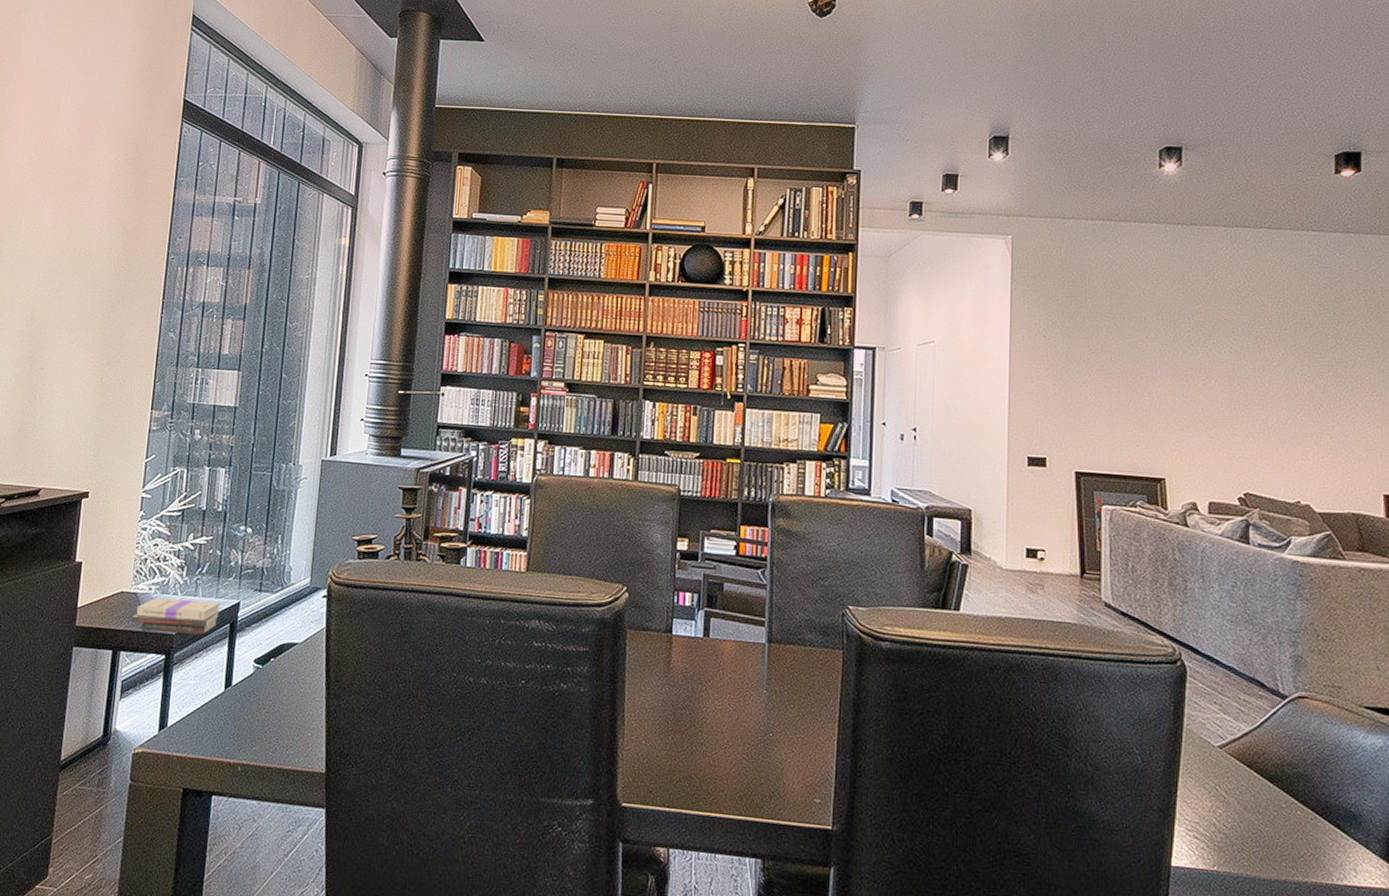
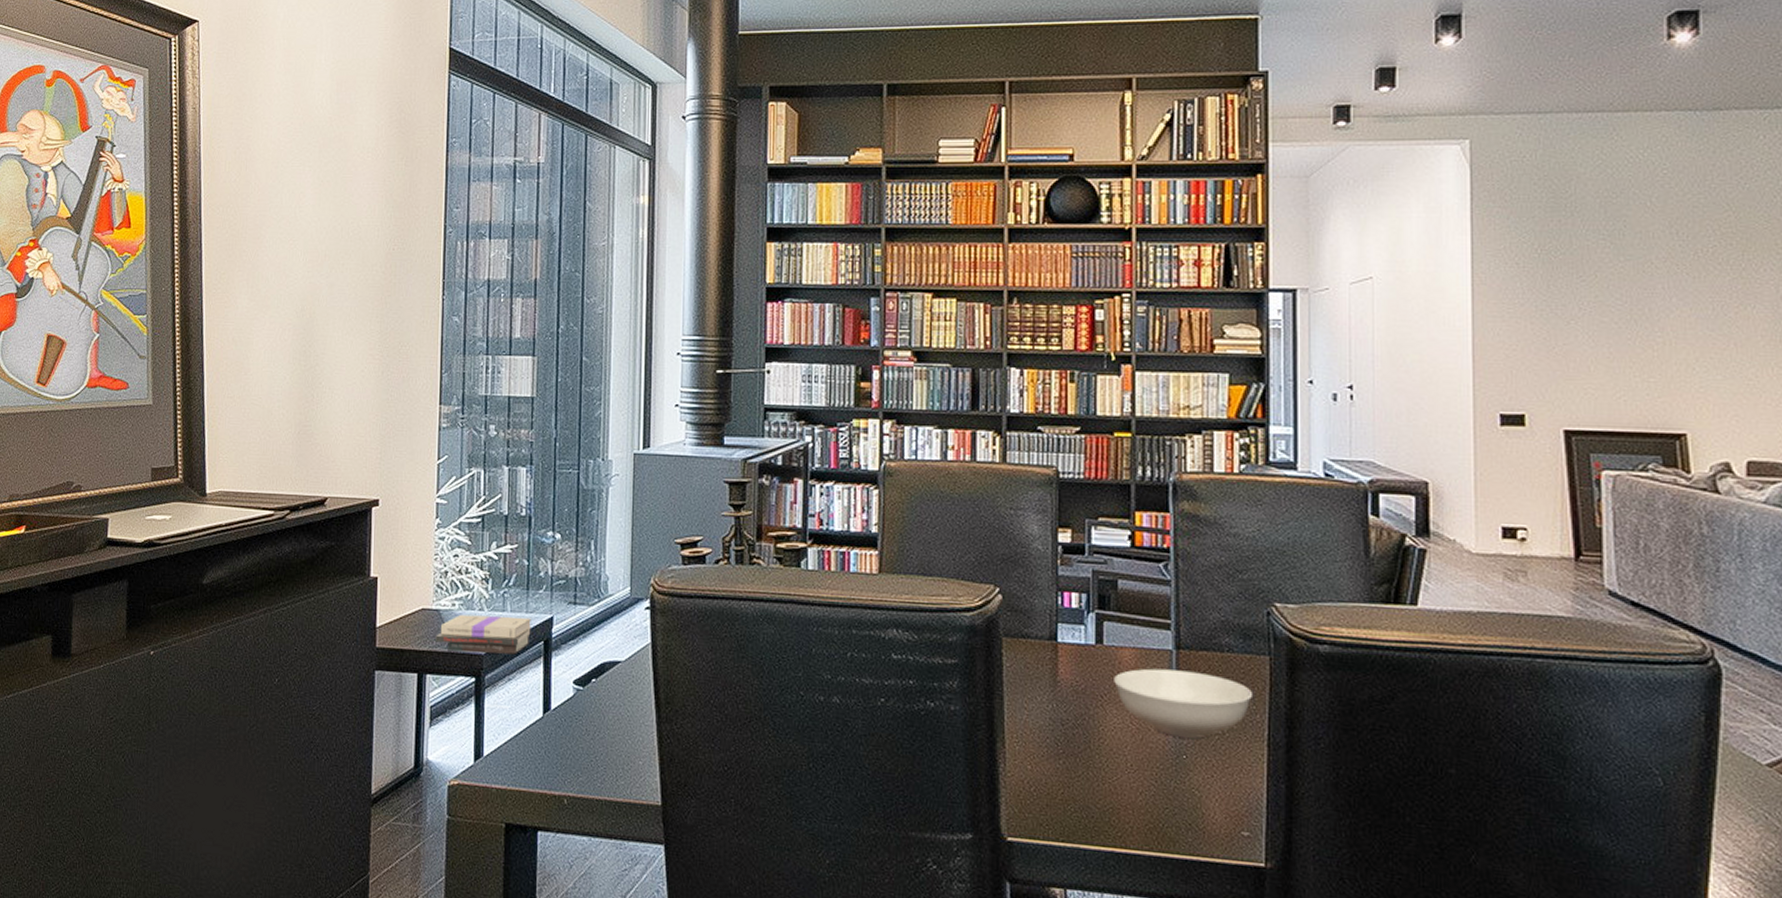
bowl: none [717,658,829,720] -> present [1114,668,1254,739]

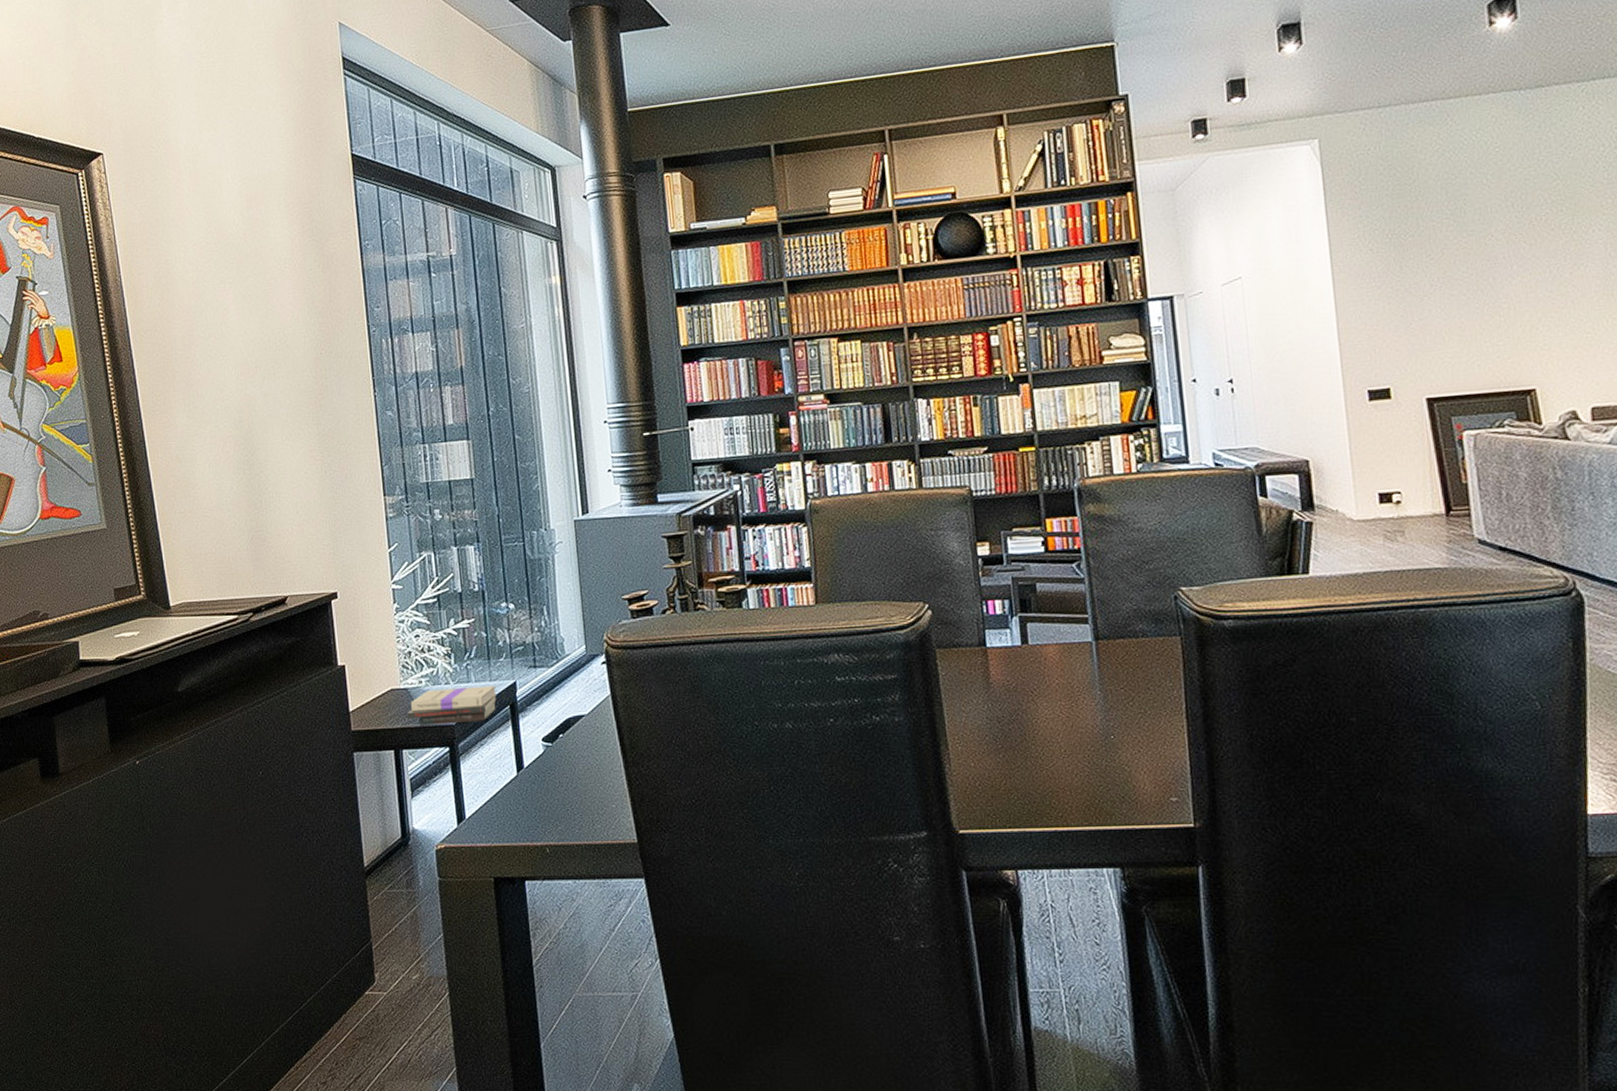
bowl: present [1114,668,1254,739] -> none [1041,658,1169,721]

